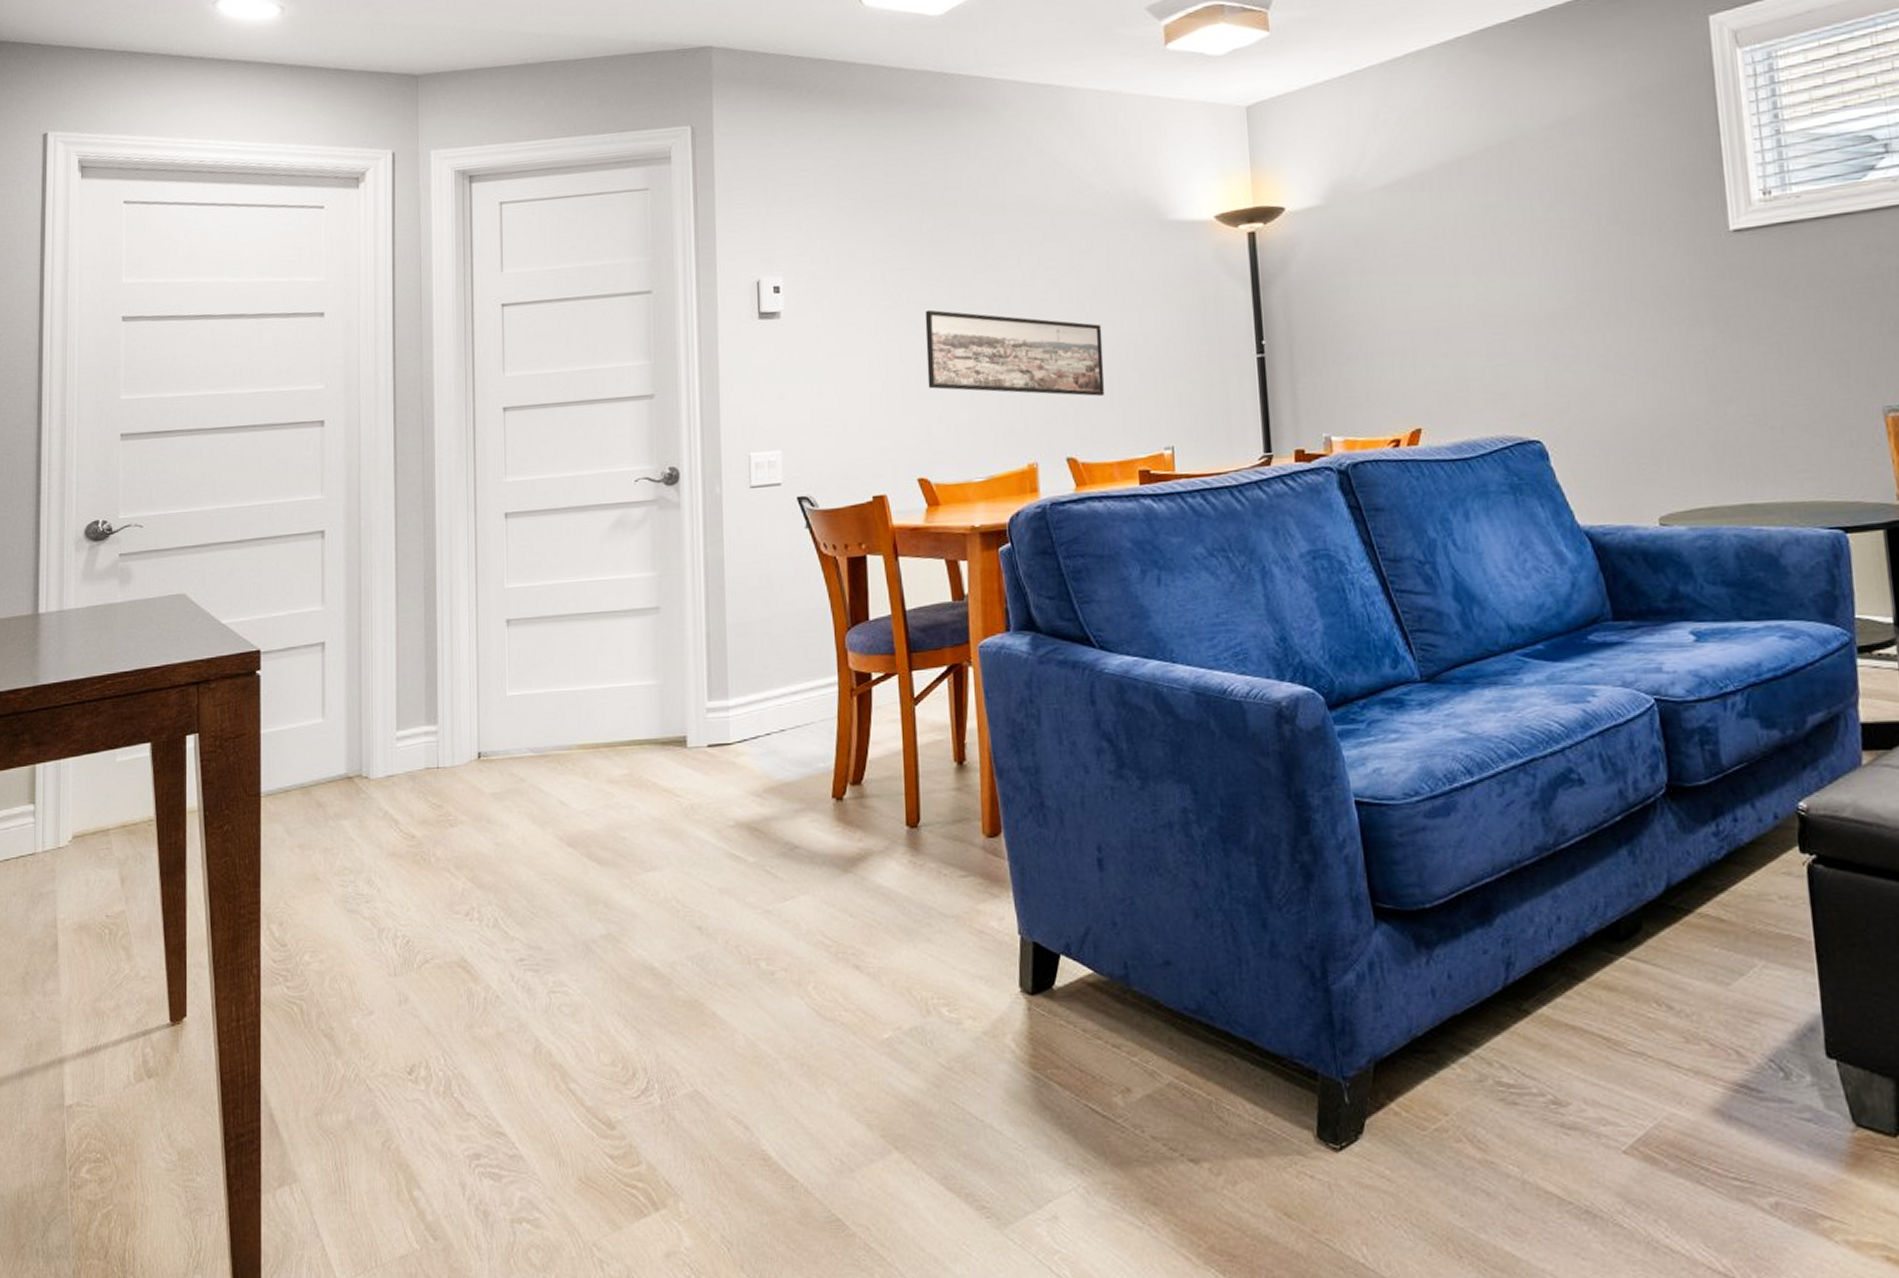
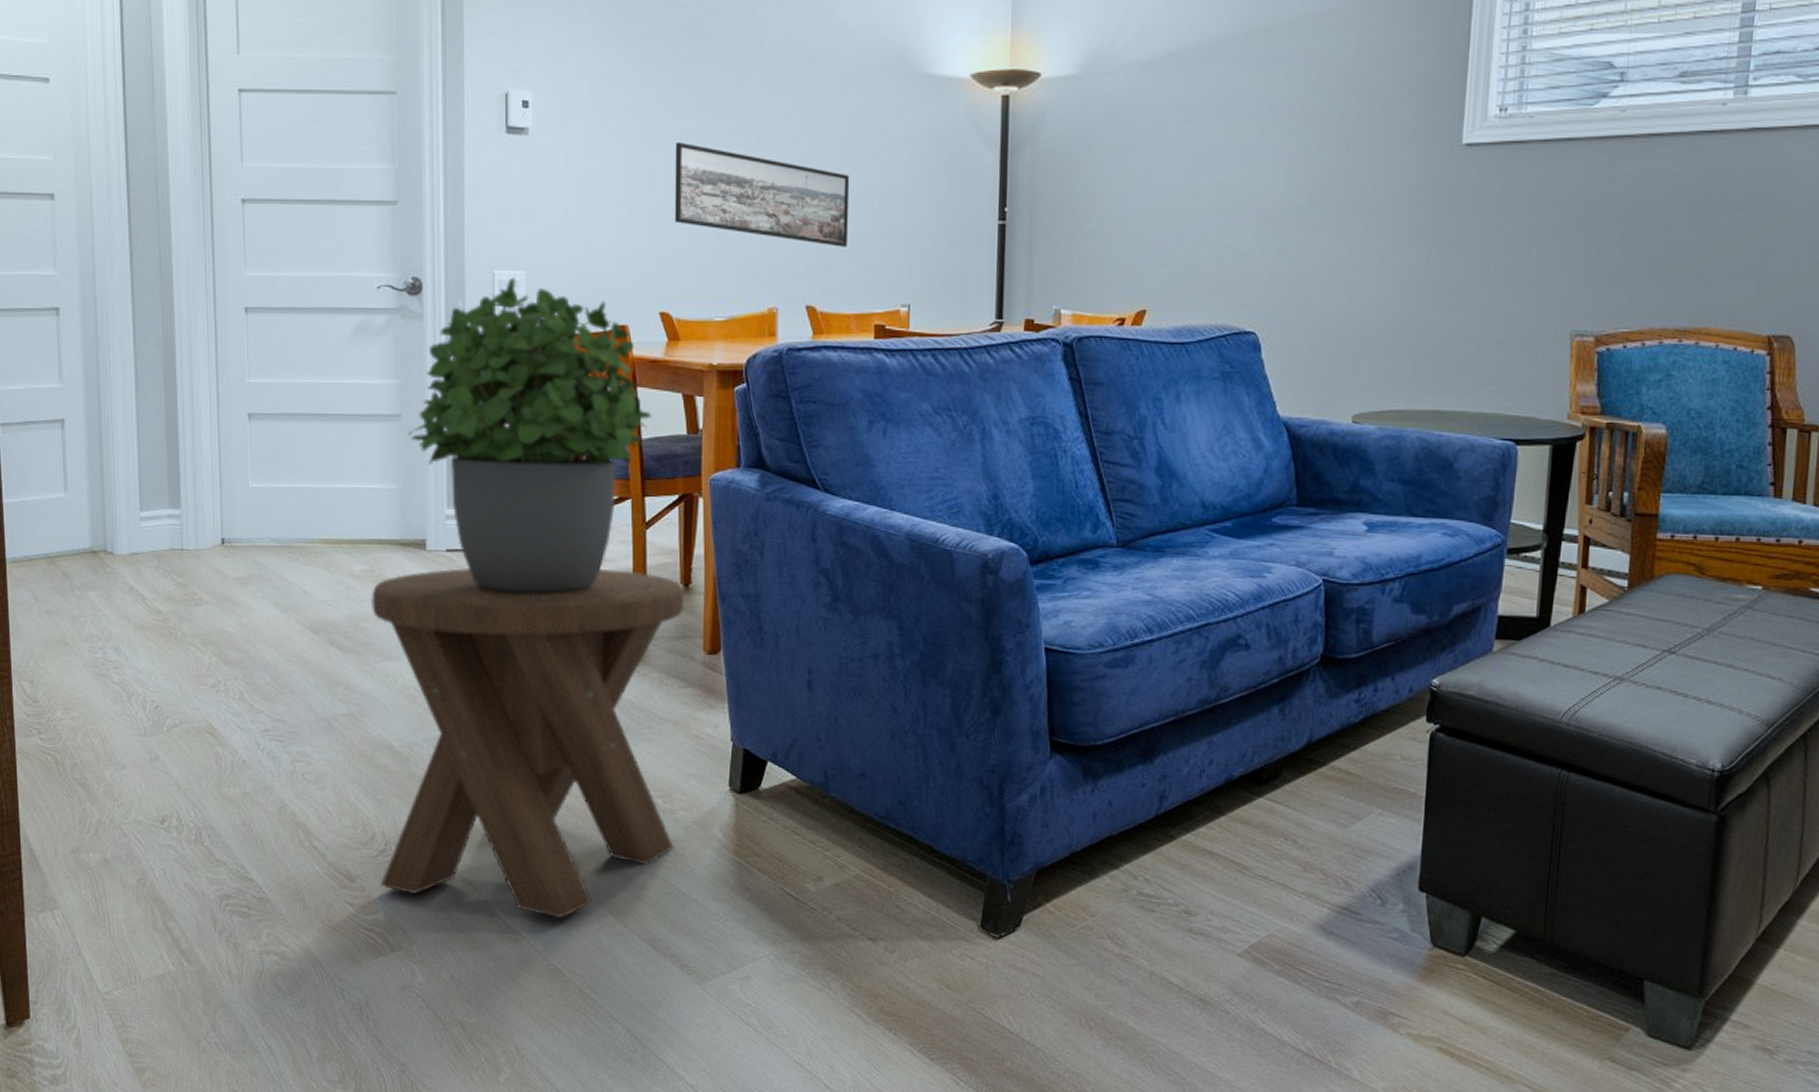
music stool: none [630,751,964,1159] -> present [370,568,685,919]
potted plant: none [667,458,916,787] -> present [408,277,652,594]

